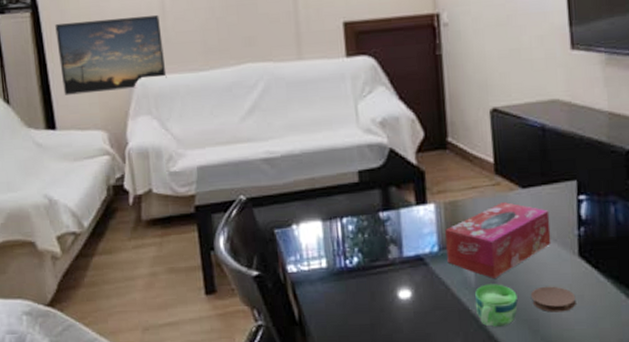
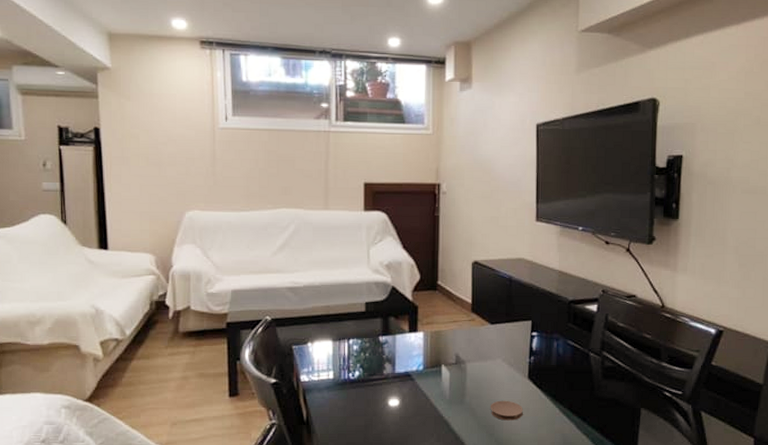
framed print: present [55,15,167,95] -> none [115,159,212,221]
tissue box: present [445,202,551,278] -> none [429,334,509,393]
cup: present [474,284,518,327] -> none [447,397,480,430]

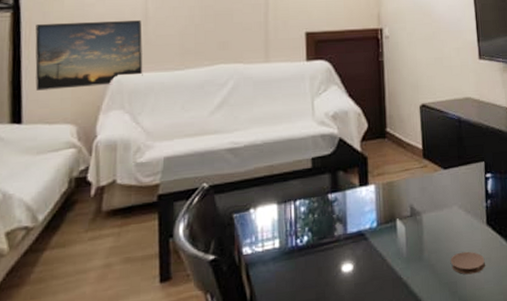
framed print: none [115,159,212,221] -> present [35,20,143,91]

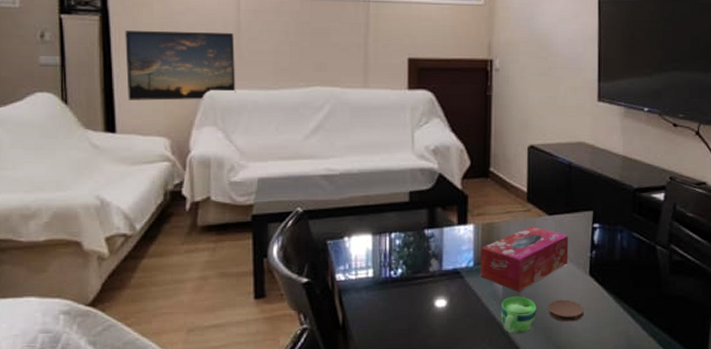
tissue box: none [383,181,466,248] -> present [480,226,569,291]
cup: none [406,252,440,292] -> present [500,296,536,333]

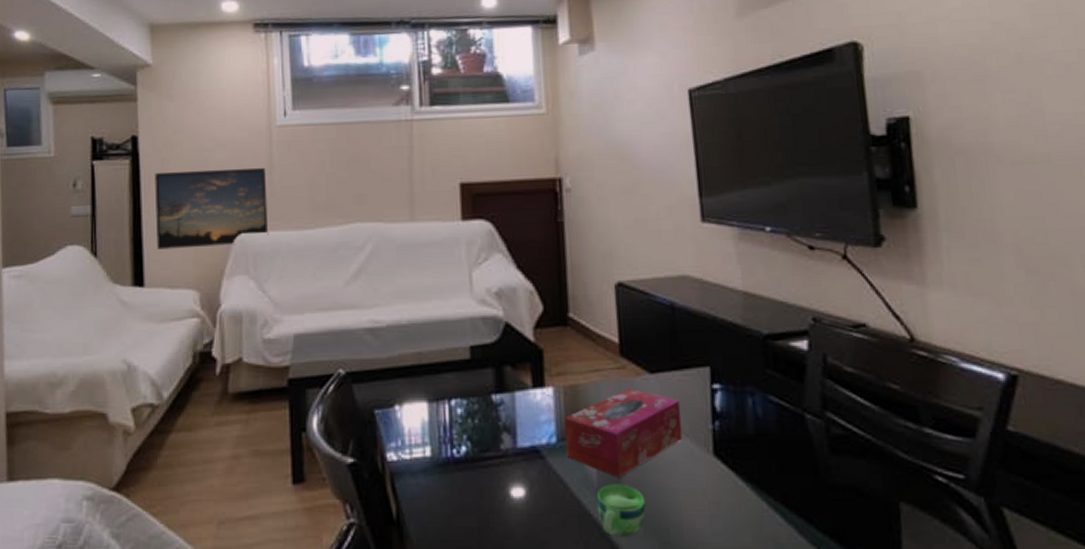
coaster: present [547,299,584,322] -> none [659,489,712,521]

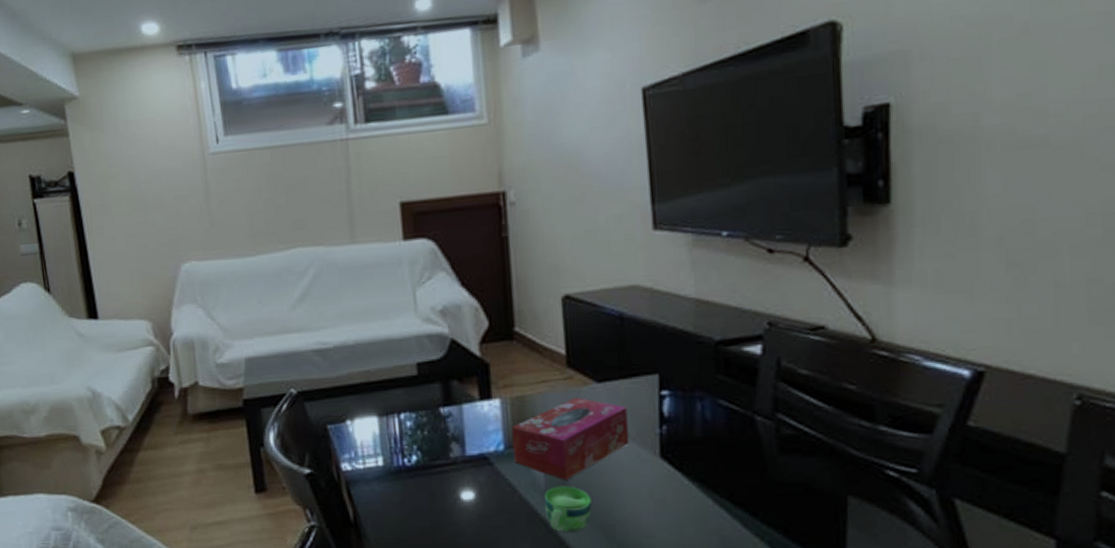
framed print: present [155,168,269,250] -> none [95,197,212,283]

